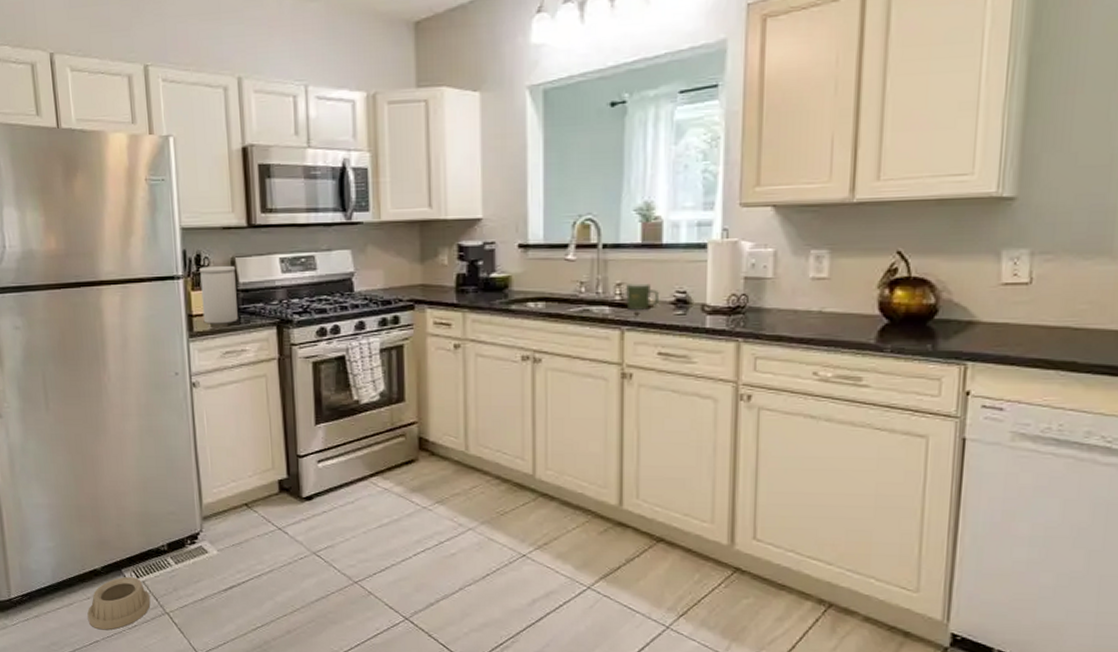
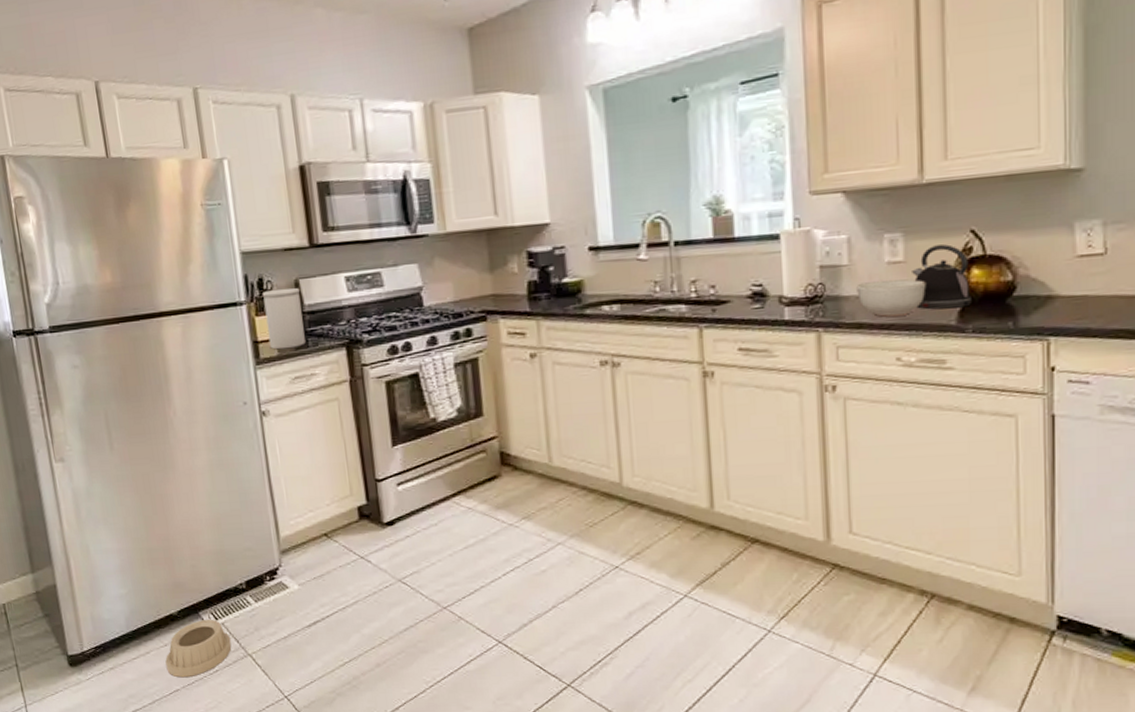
mug: present [626,283,659,311] -> none [701,278,735,307]
bowl: none [779,296,849,333] -> present [856,279,926,318]
kettle: none [835,264,893,327] -> present [912,244,971,310]

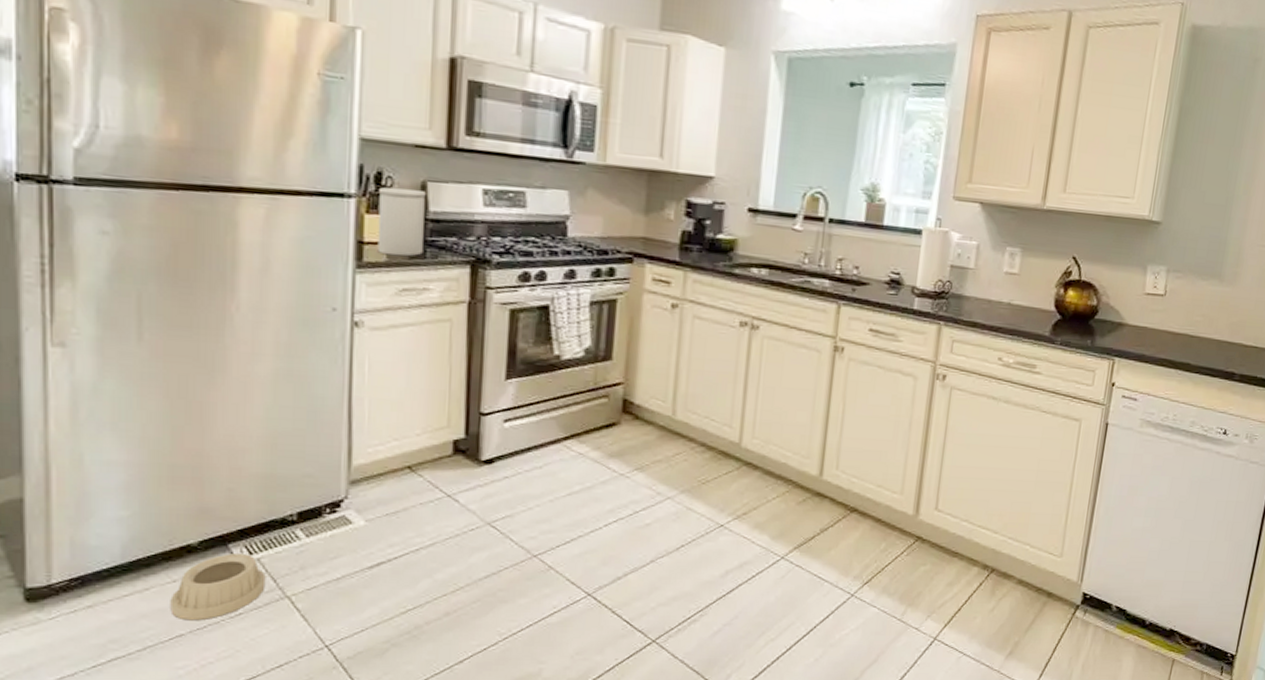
bowl: present [856,279,926,318] -> none [976,287,1033,322]
kettle: present [912,244,971,310] -> none [1021,264,1067,322]

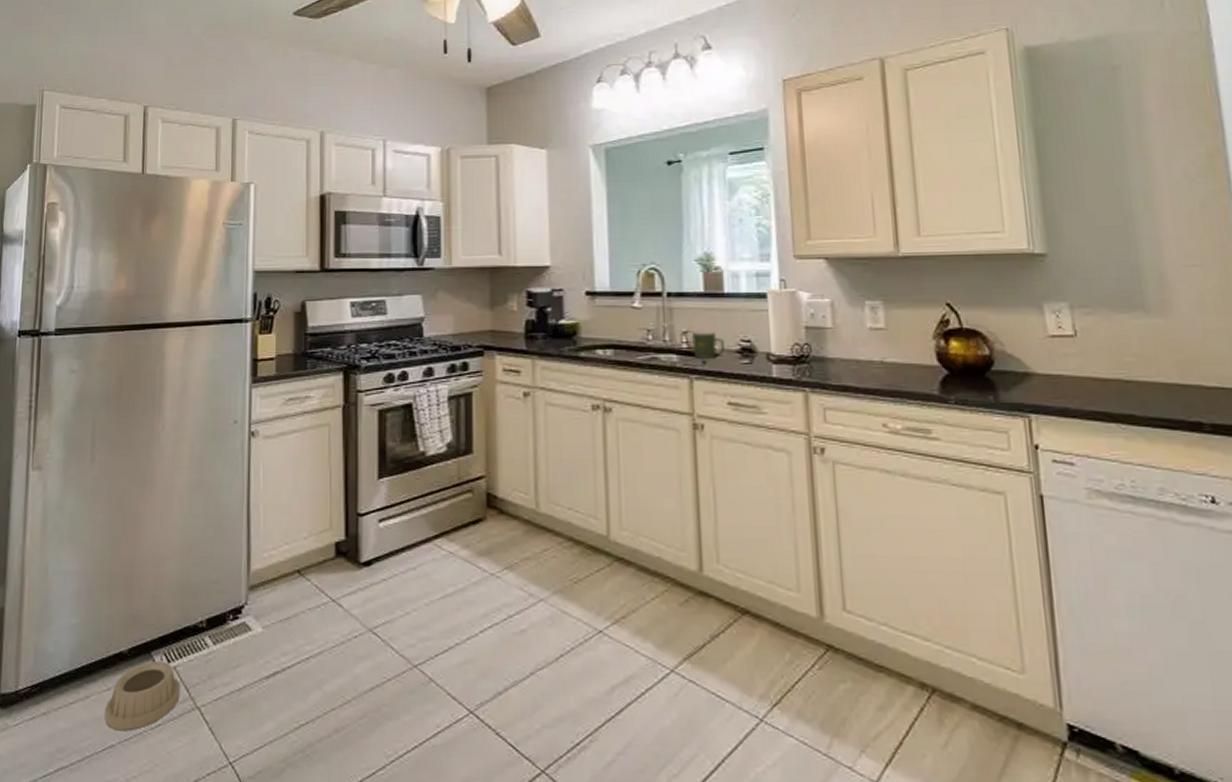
canister: present [377,187,427,257] -> none [268,308,306,369]
mug: none [845,260,876,288] -> present [692,332,725,360]

